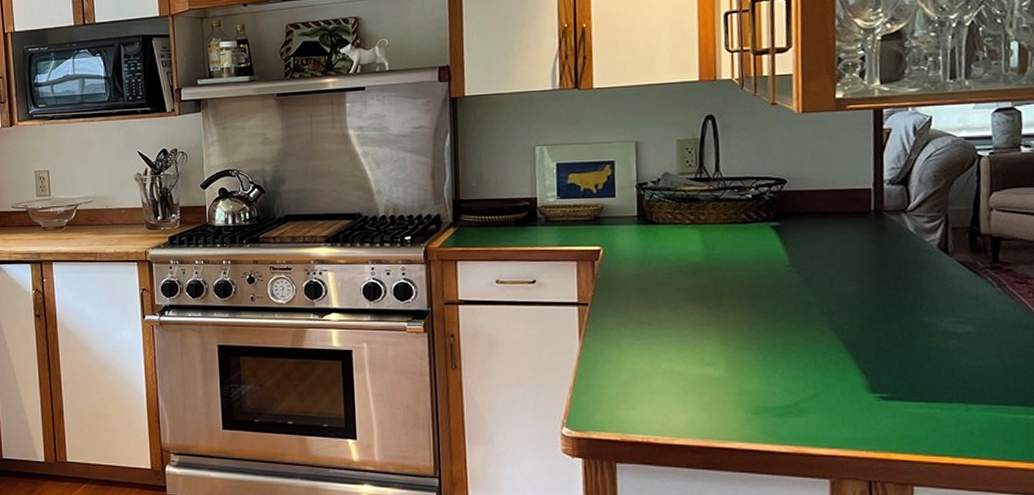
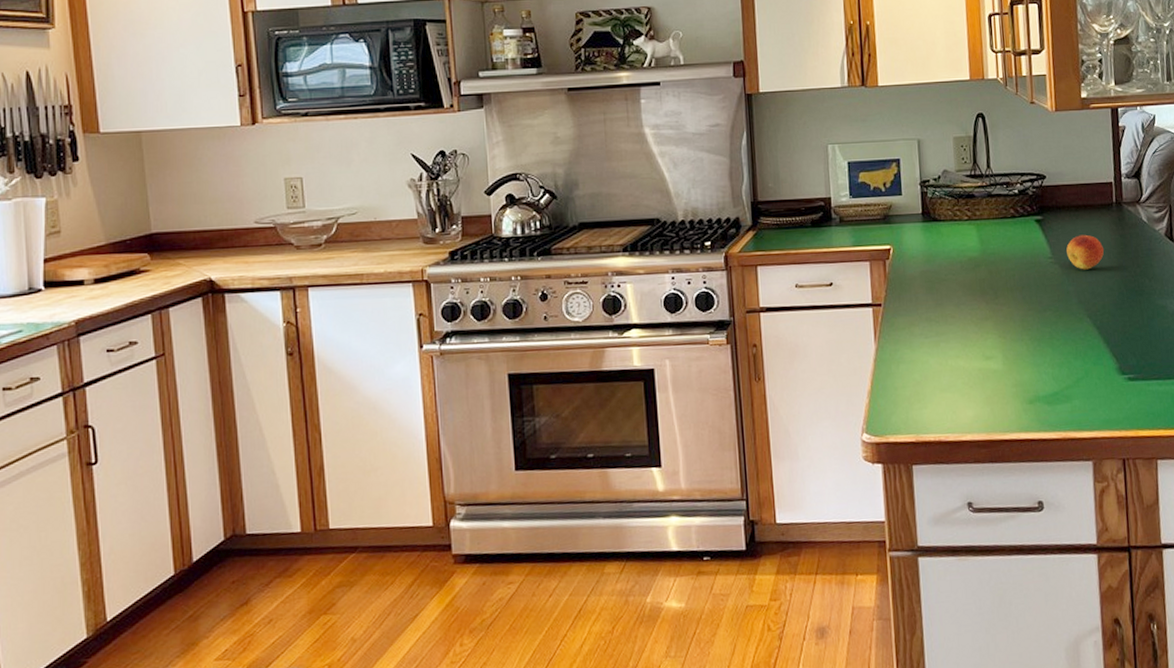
fruit: none [809,243,856,280] -> present [1066,234,1104,270]

